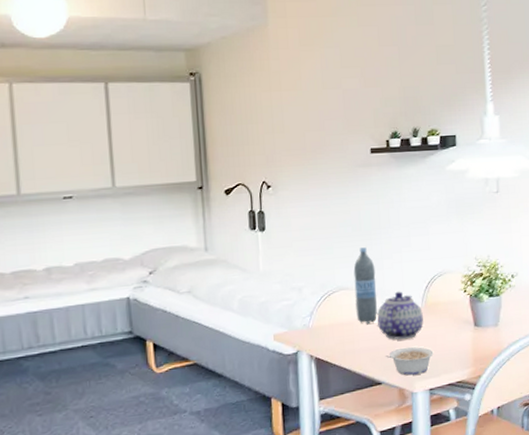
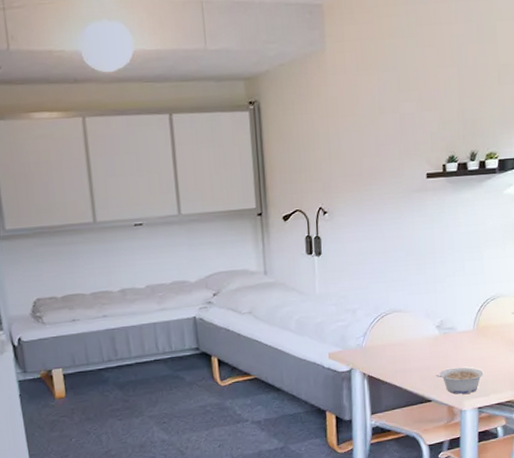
water bottle: present [353,247,378,324] -> none [406,271,429,345]
teapot: present [376,291,424,340] -> none [428,314,475,361]

